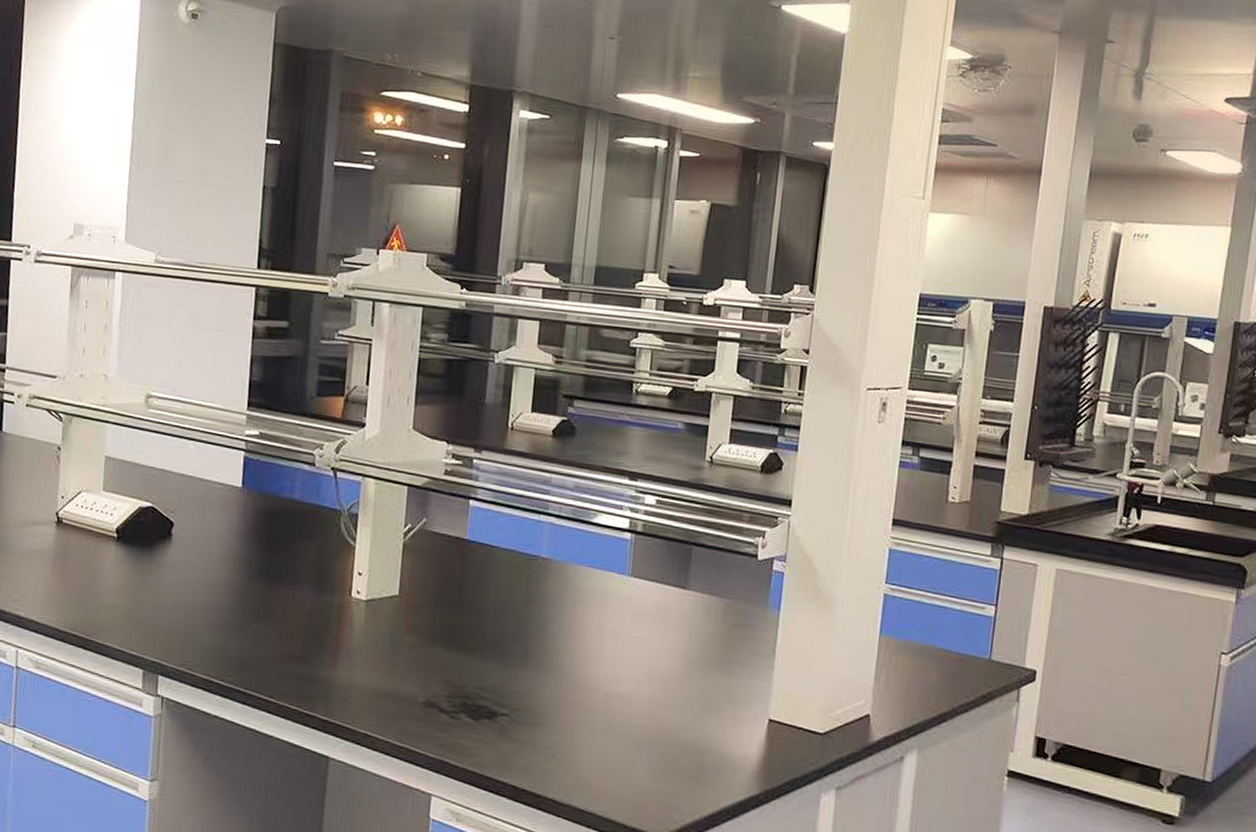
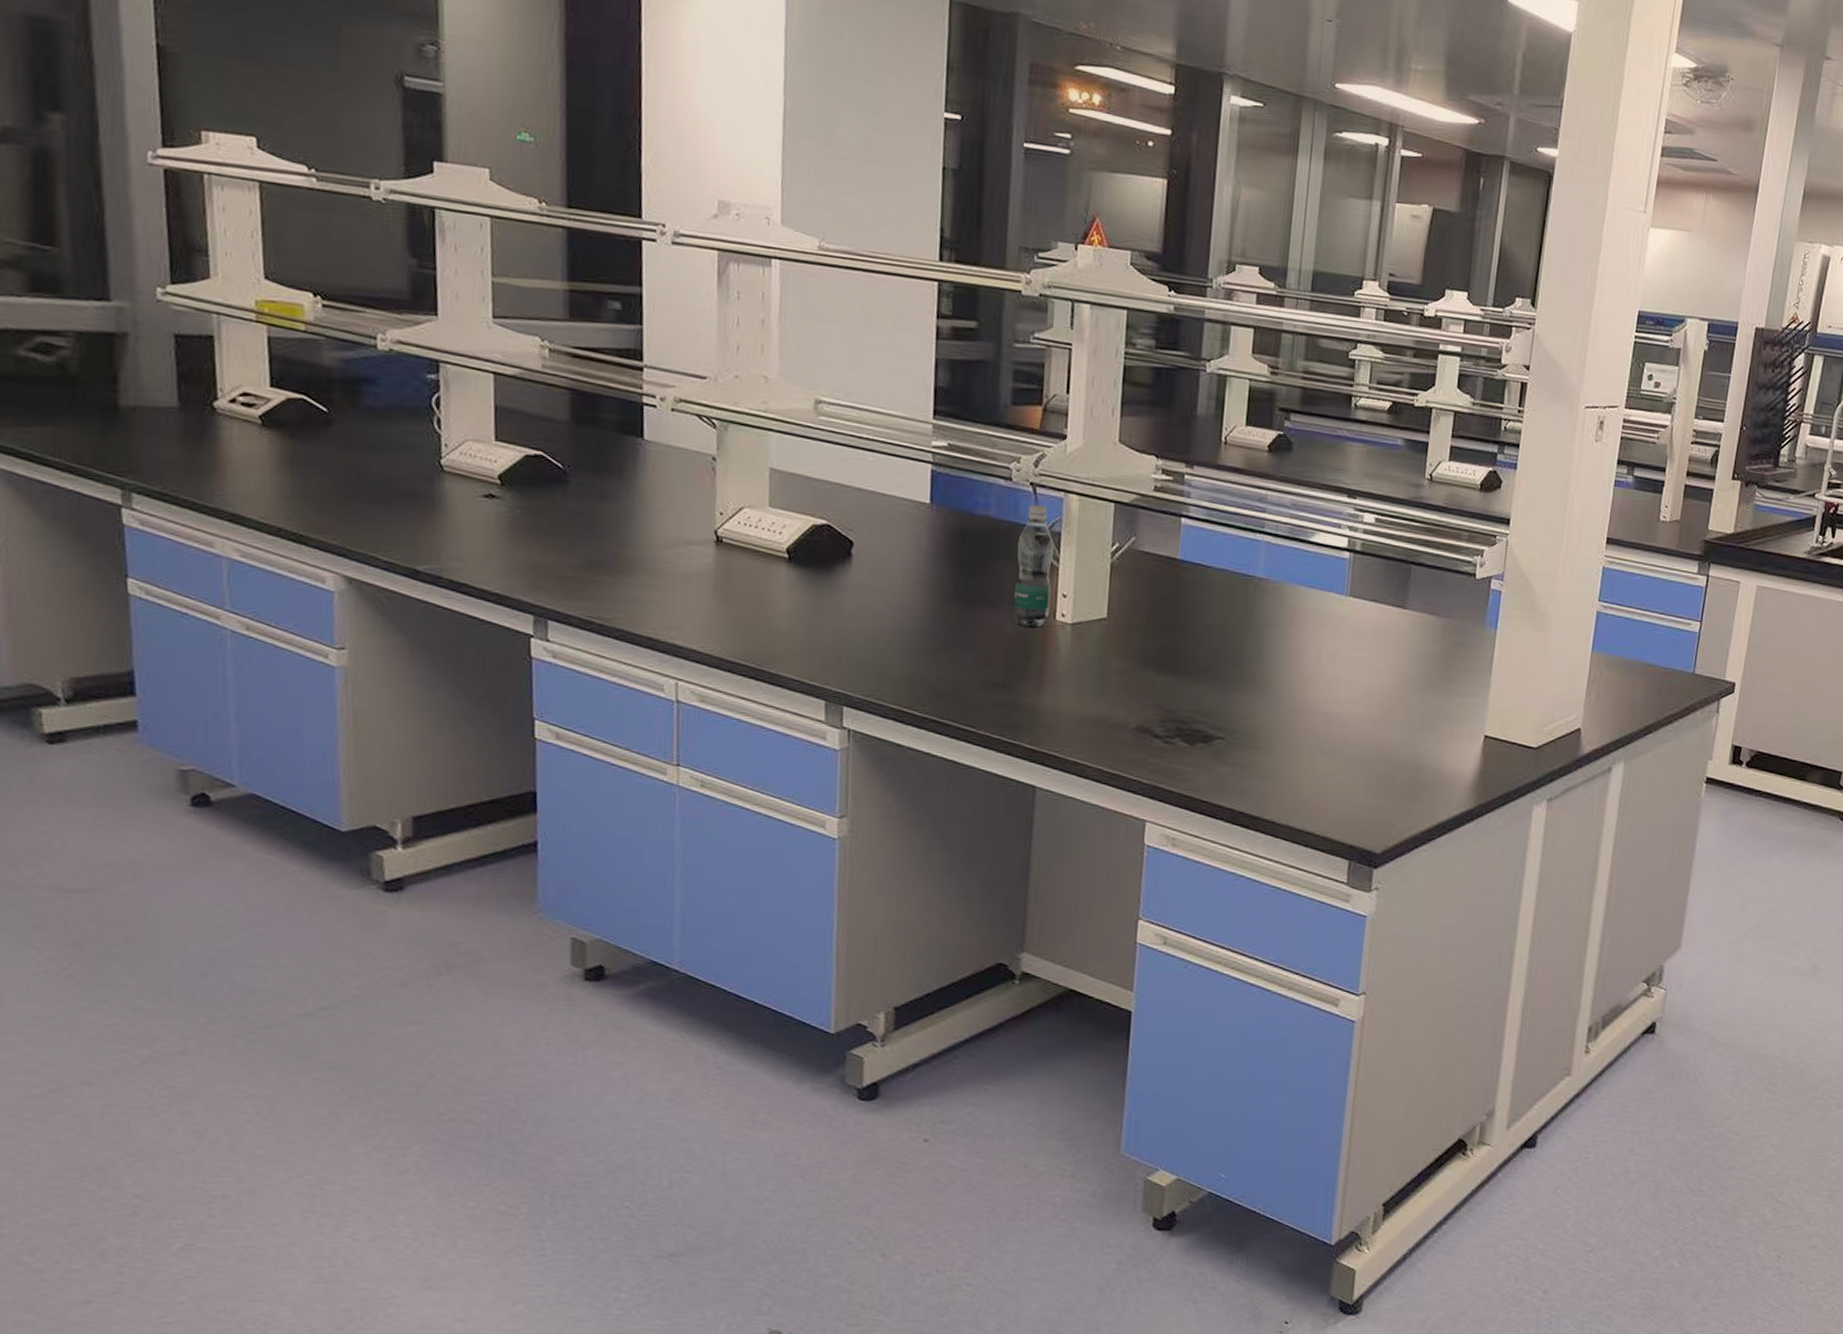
bottle: none [313,487,352,604] -> present [1013,504,1054,628]

